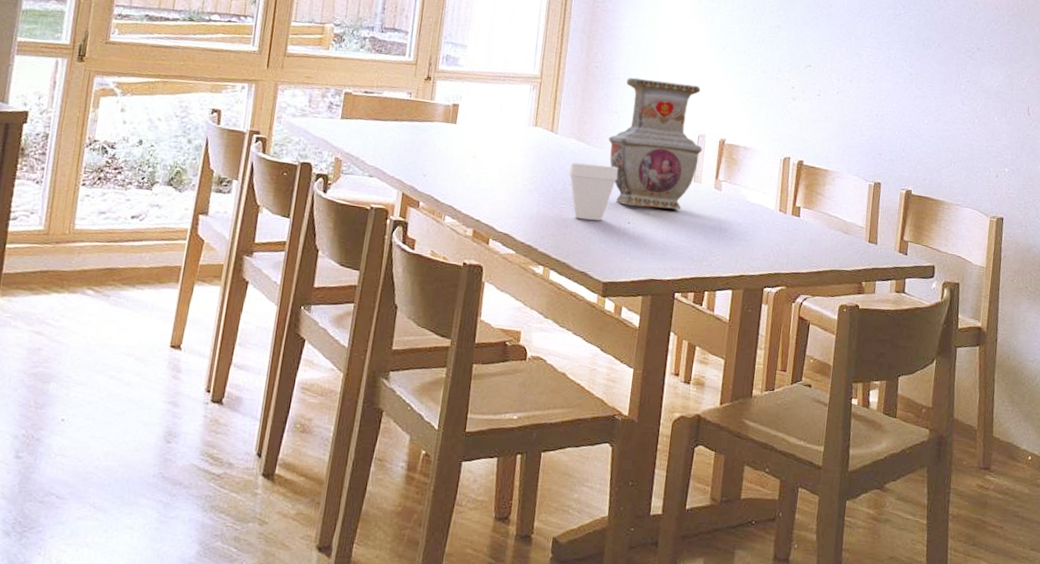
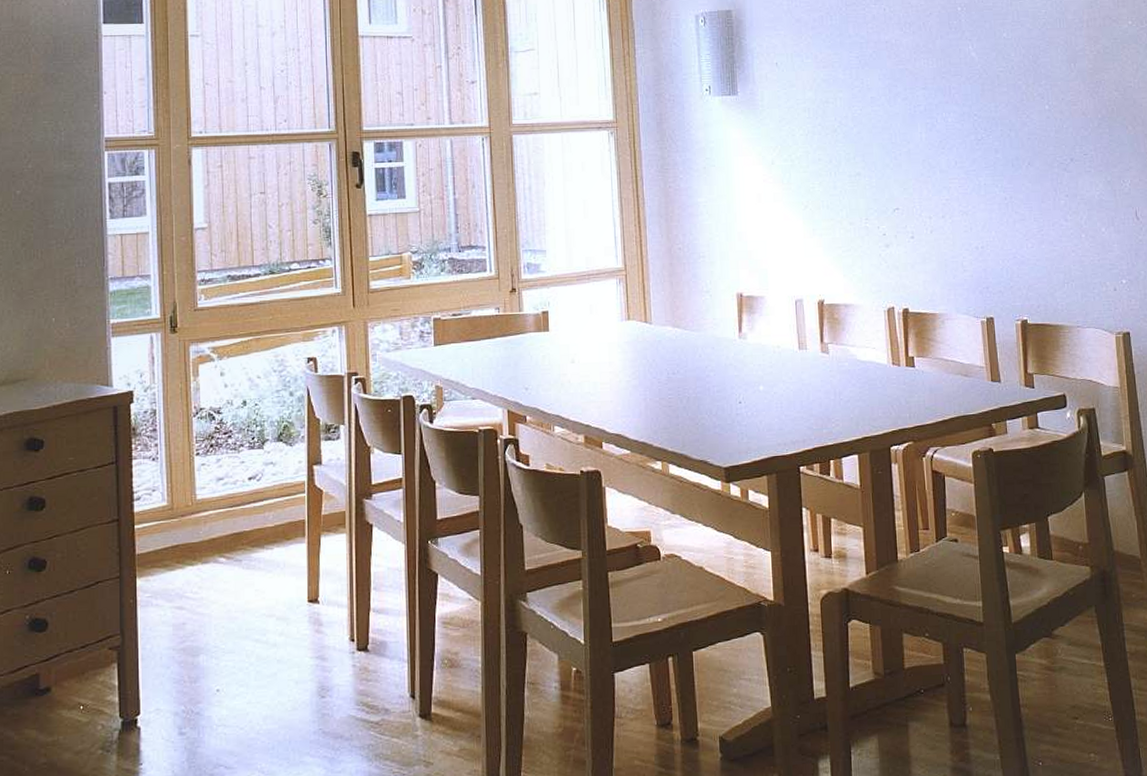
cup: present [569,162,619,221] -> none [670,347,721,406]
vase: present [608,77,702,210] -> none [704,250,802,385]

